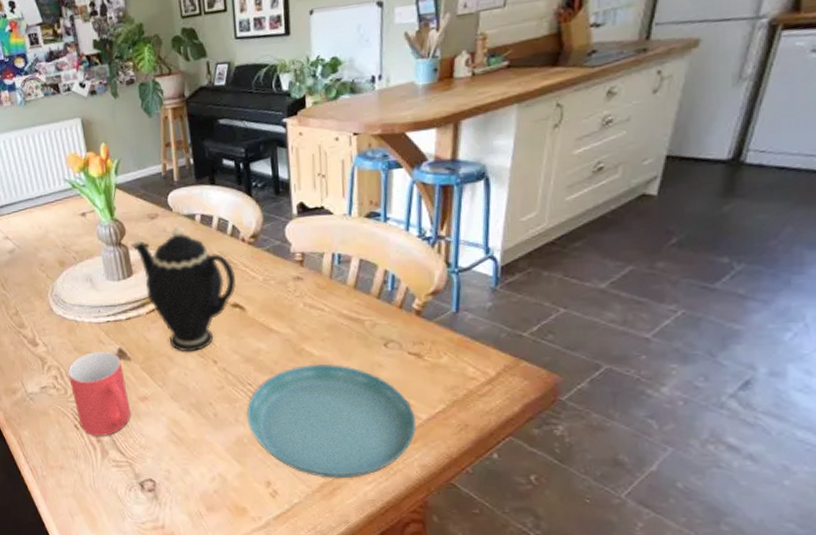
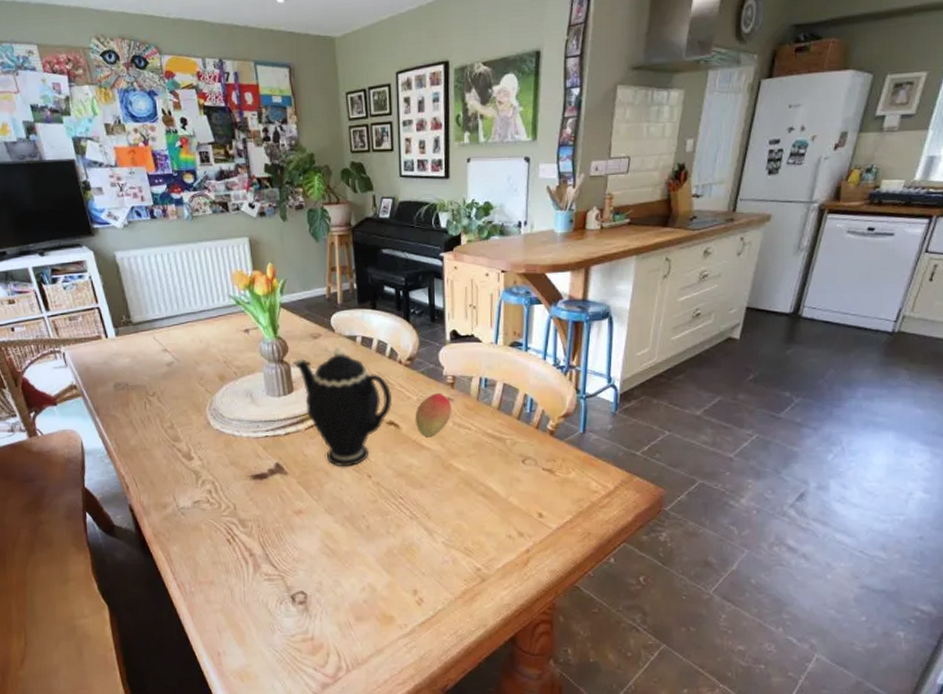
mug: present [68,351,131,436] -> none [223,465,285,550]
saucer: present [246,364,417,479] -> none [397,479,548,585]
fruit: none [261,272,301,319] -> present [415,393,451,437]

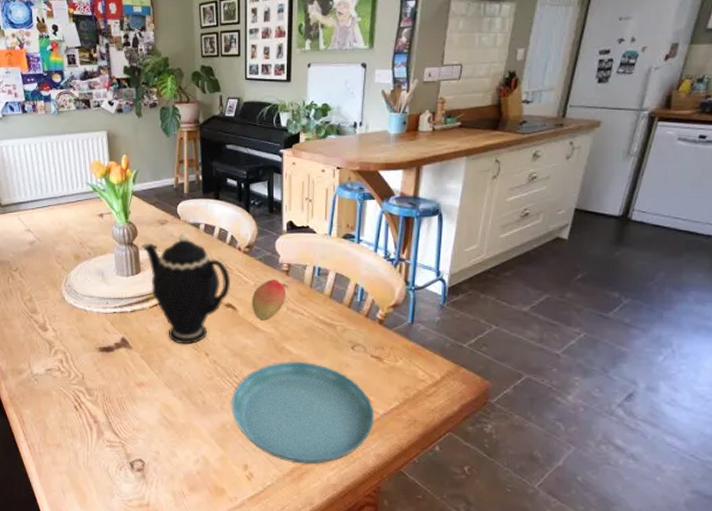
saucer: none [397,479,548,585] -> present [231,362,375,465]

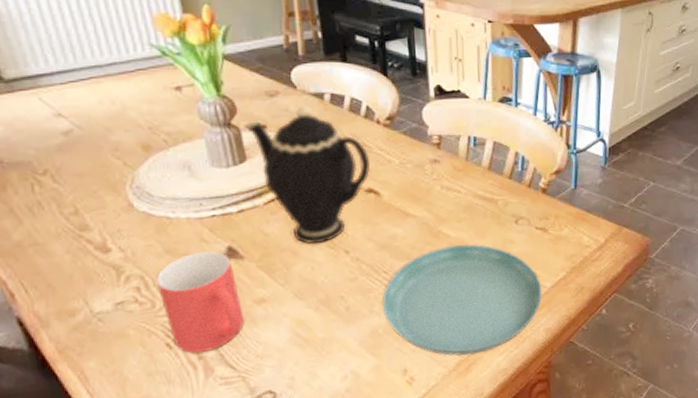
mug: none [73,339,127,418] -> present [156,250,244,353]
fruit: present [251,280,285,320] -> none [397,155,438,203]

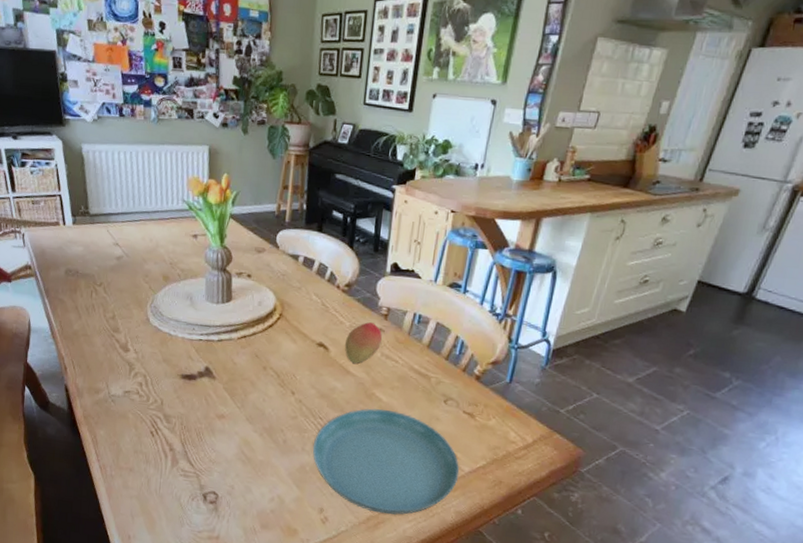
mug: present [156,250,244,353] -> none [153,365,207,446]
teapot: present [245,105,370,245] -> none [236,263,325,381]
fruit: none [397,155,438,203] -> present [344,322,382,364]

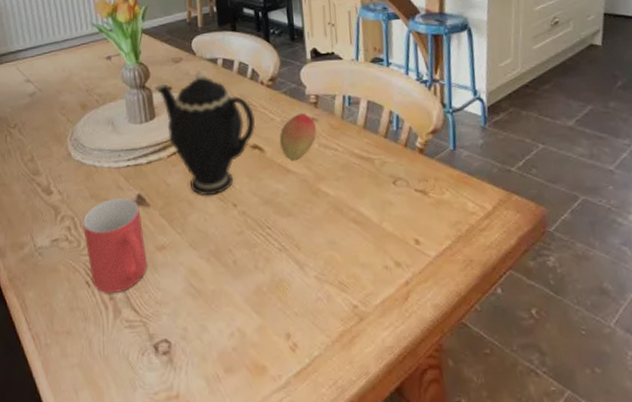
mug: none [153,365,207,446] -> present [83,197,147,293]
teapot: none [236,263,325,381] -> present [155,69,255,196]
saucer: present [312,408,460,515] -> none [266,204,427,326]

